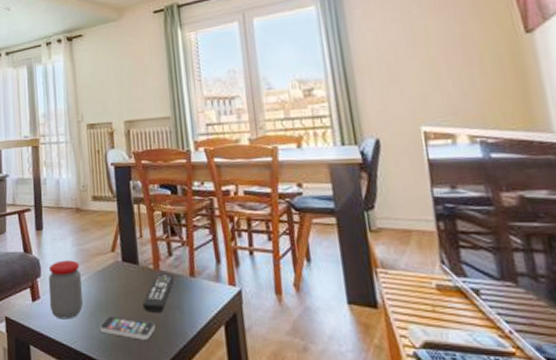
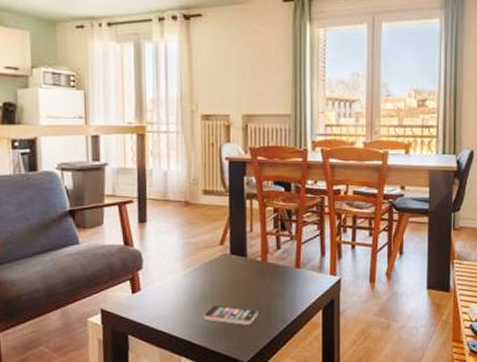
jar: present [48,260,83,319] -> none [150,253,188,310]
remote control: present [142,273,175,312] -> none [248,265,281,301]

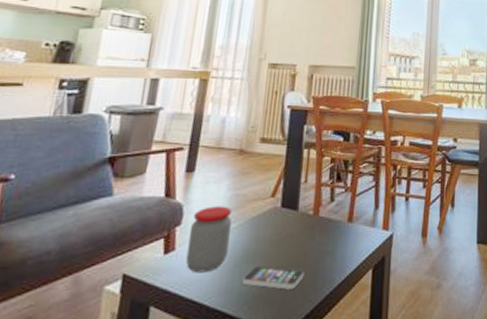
jar: none [150,253,188,310] -> present [185,206,233,273]

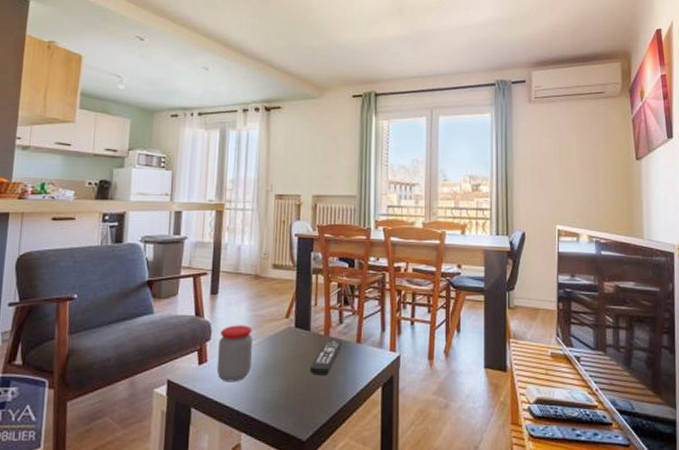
smartphone: present [242,266,305,290] -> none [266,379,319,401]
remote control: none [294,219,333,260] -> present [309,340,342,375]

